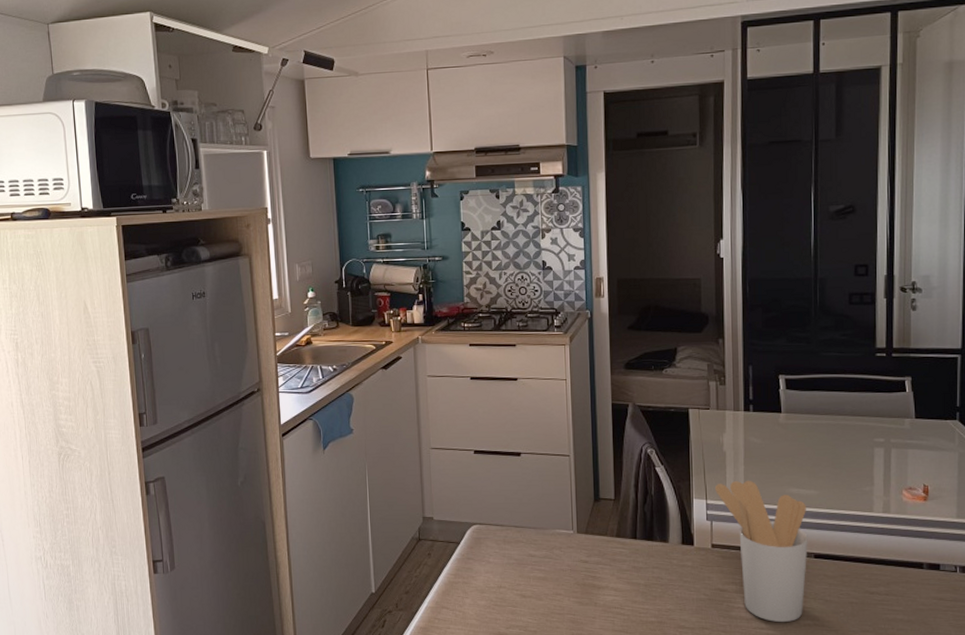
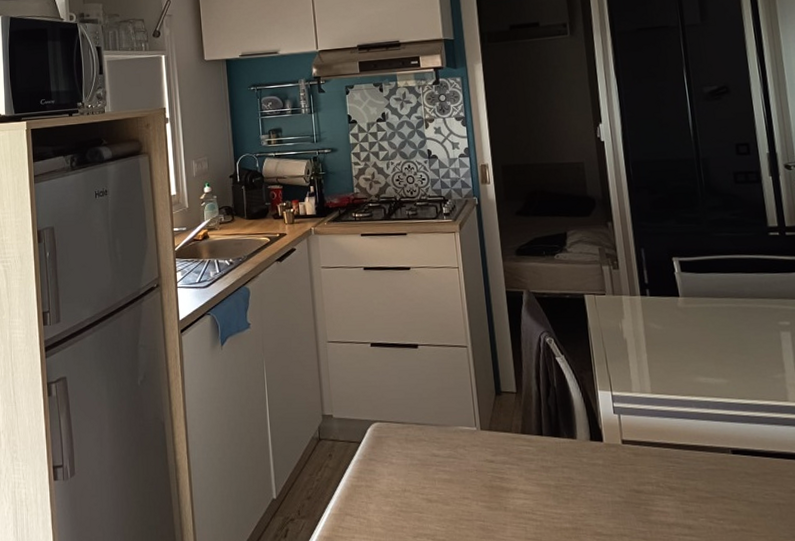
utensil holder: present [715,481,808,623] -> none [619,370,727,528]

